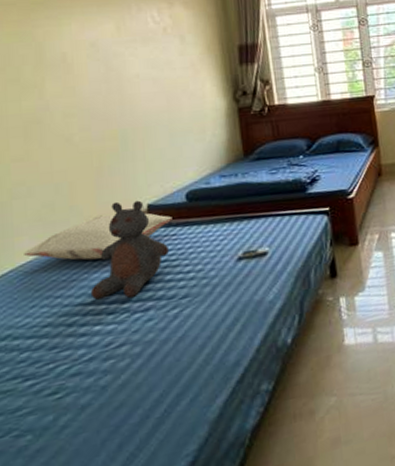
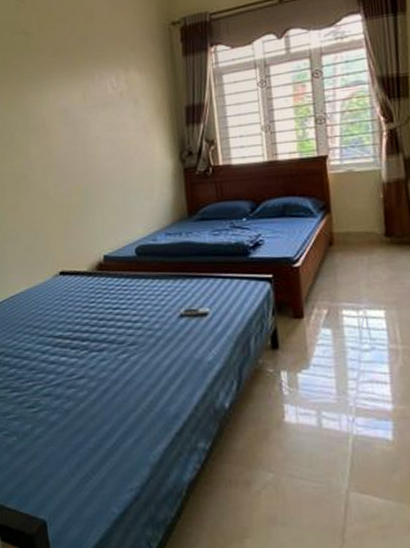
pillow: present [24,213,172,260] -> none [13,261,124,299]
teddy bear: present [90,200,169,300] -> none [58,250,120,337]

